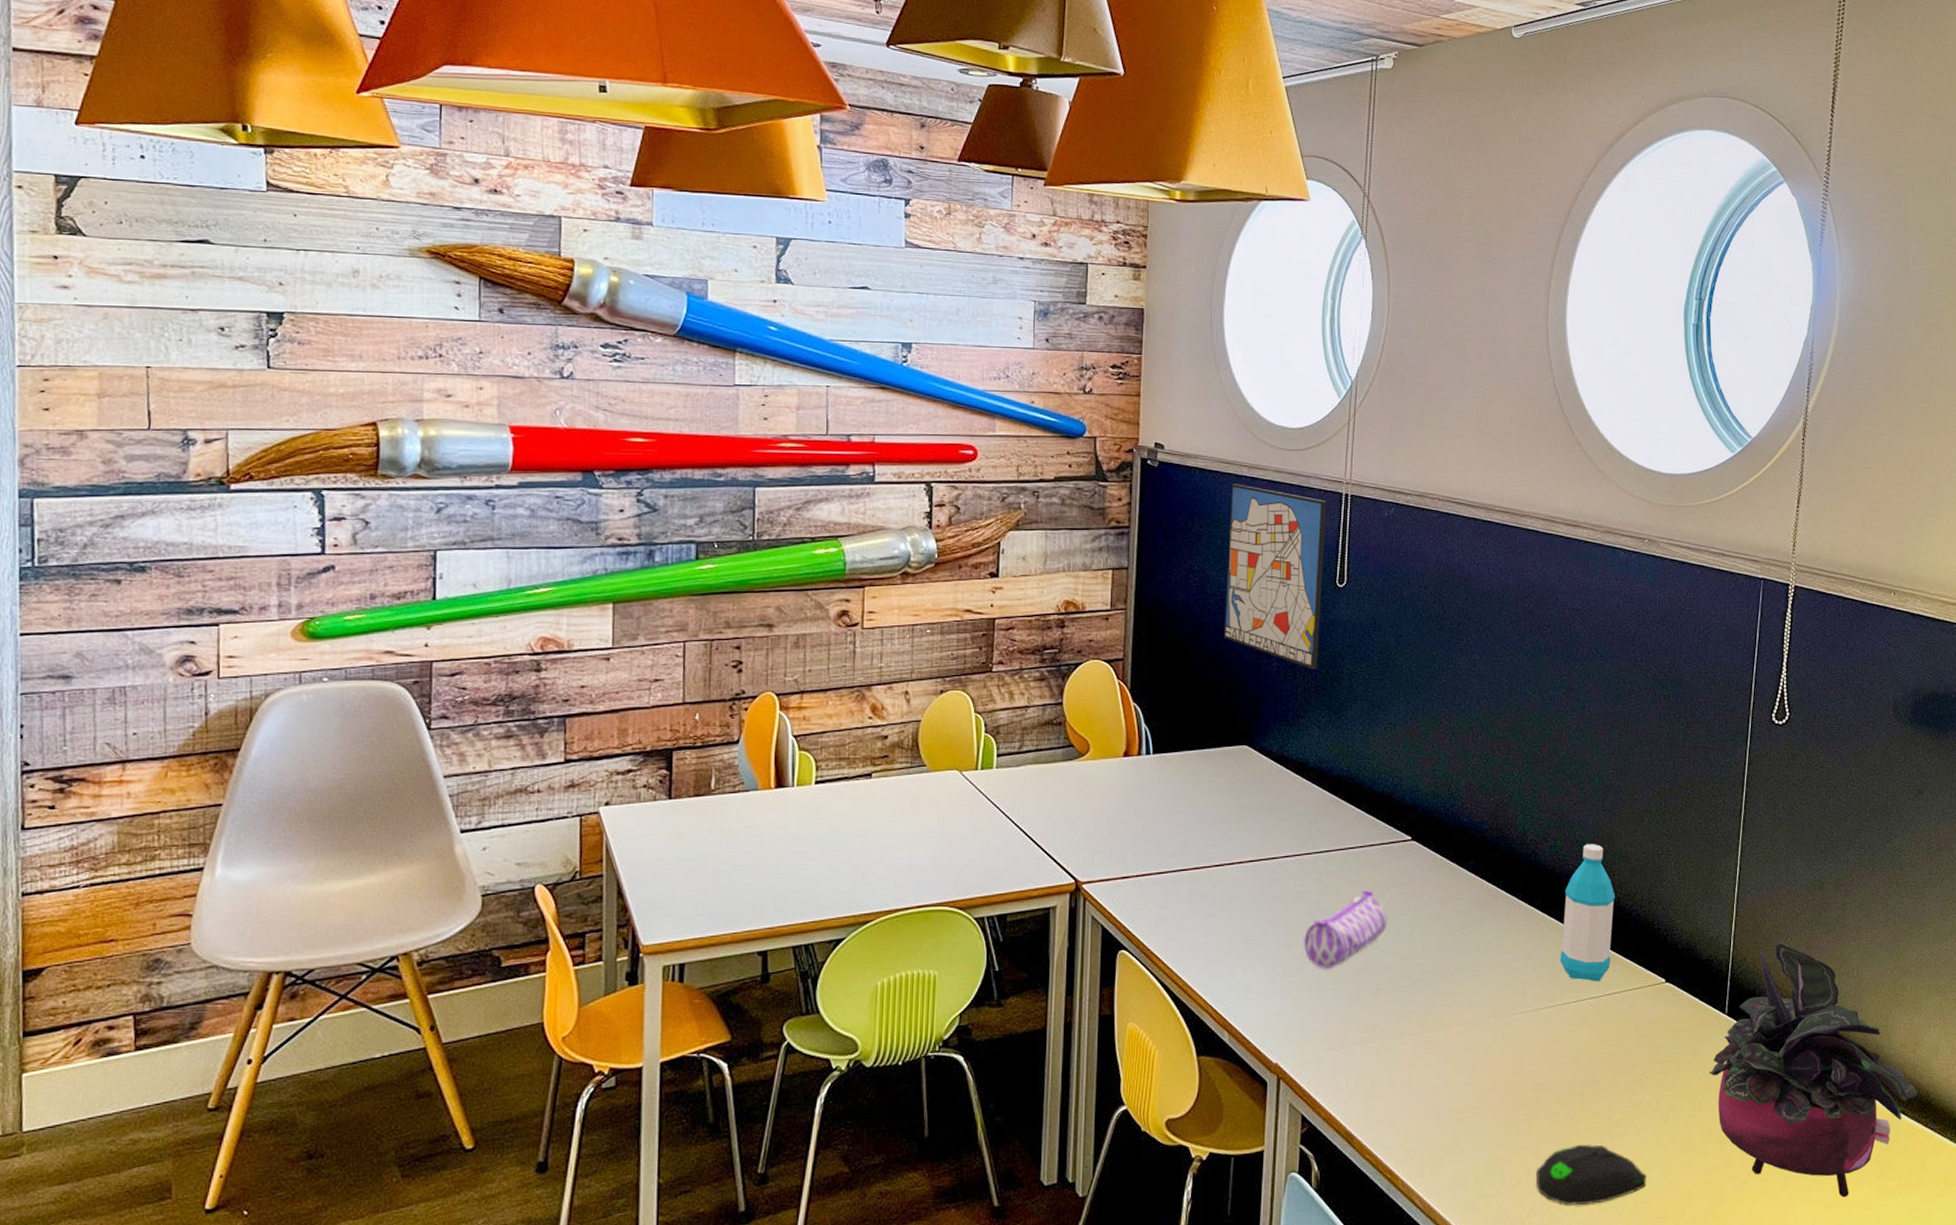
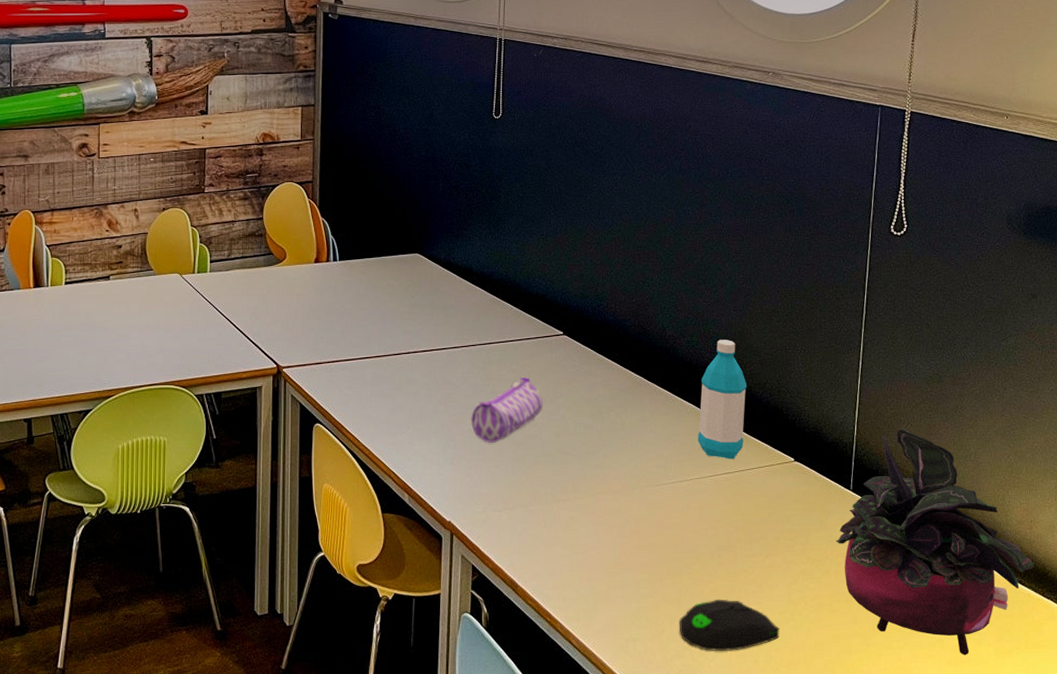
wall art: present [1224,484,1327,669] -> none [397,32,483,189]

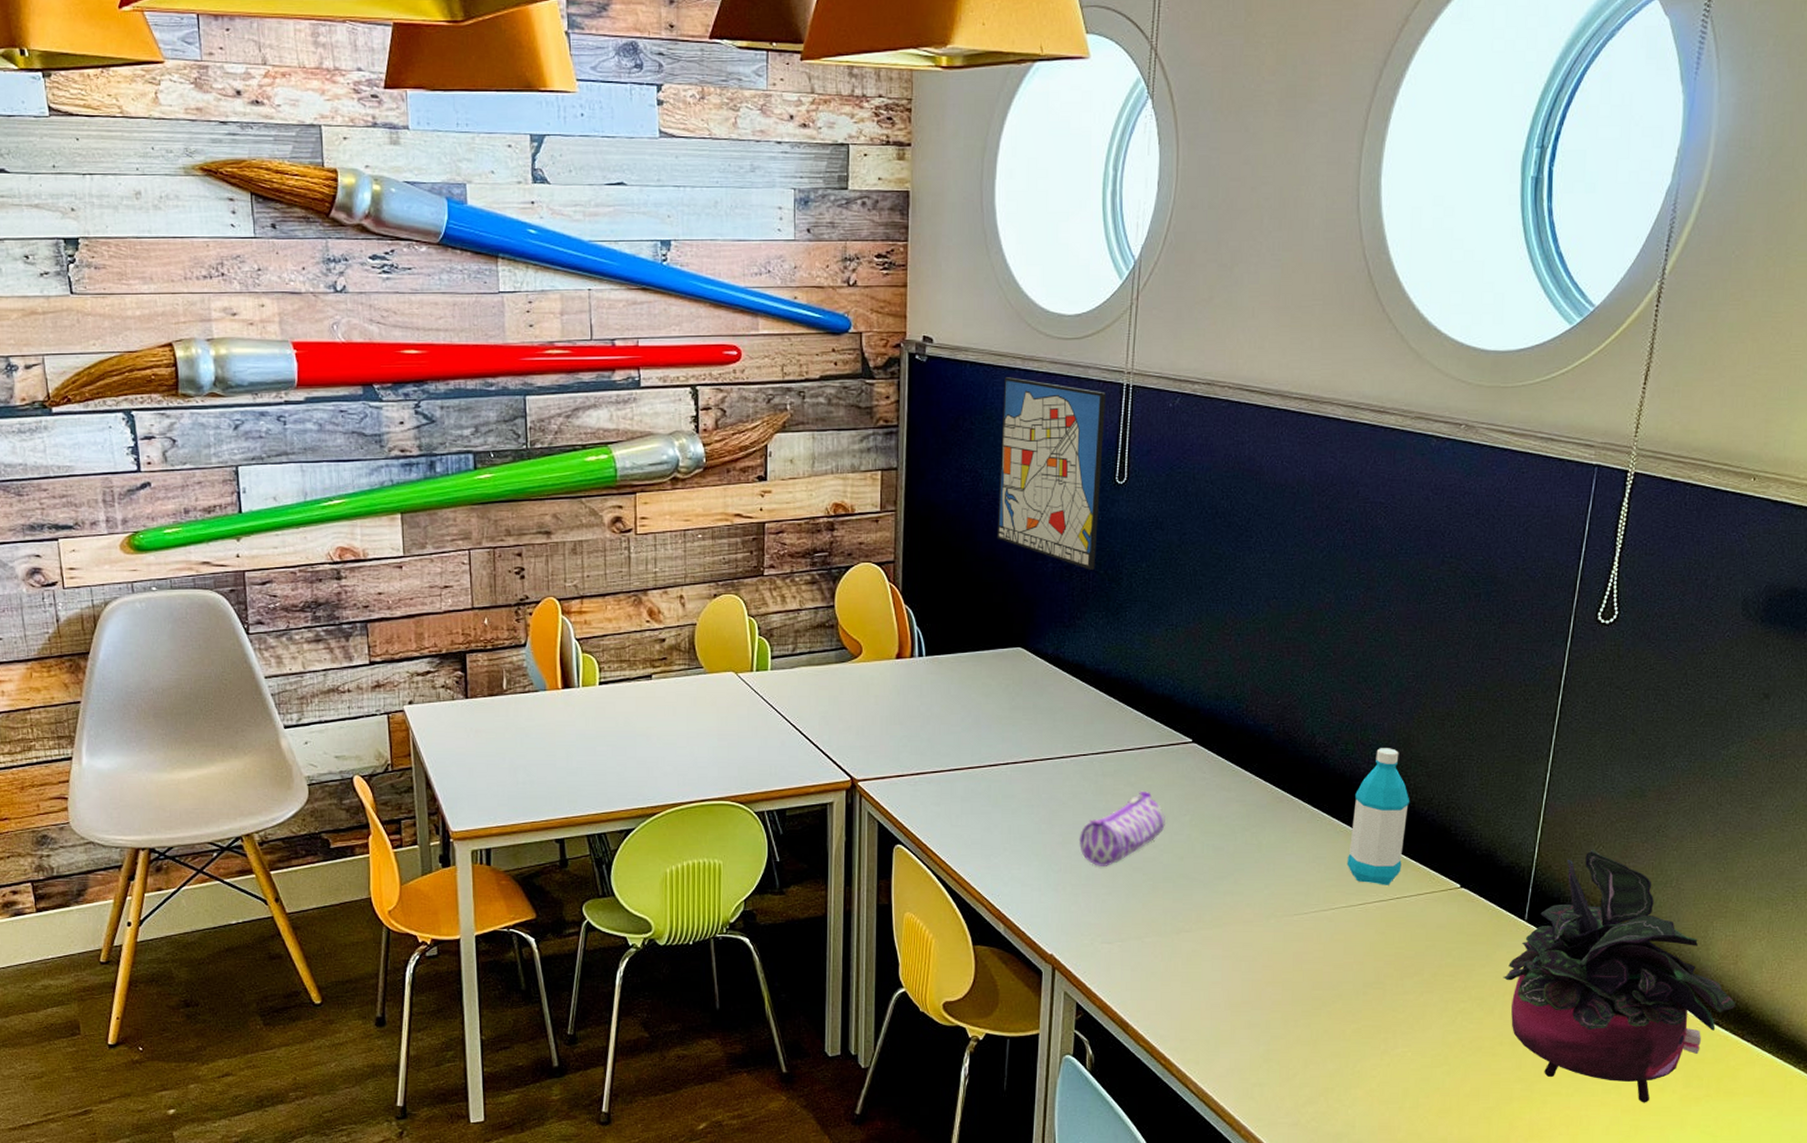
wall art: none [397,32,483,189] -> present [997,377,1106,570]
computer mouse: present [679,599,780,651] -> none [1313,1040,1430,1097]

